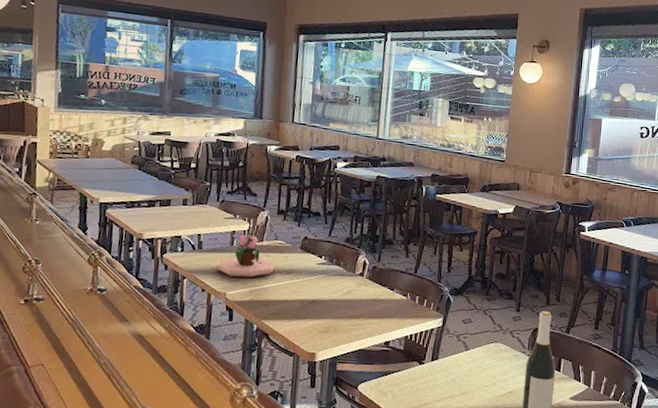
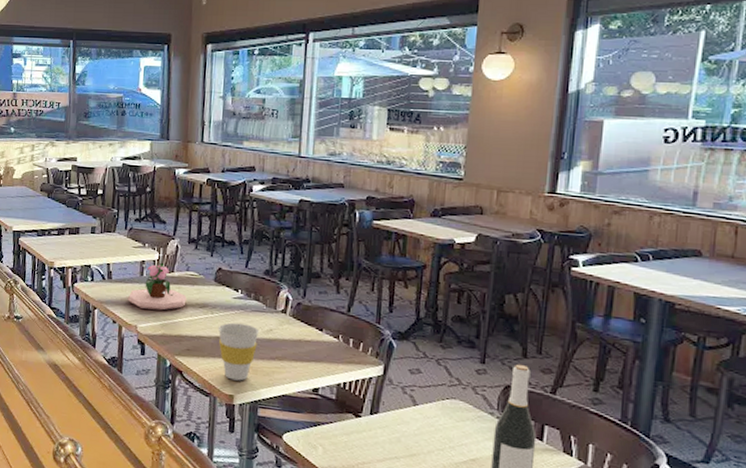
cup: none [302,286,340,340] -> present [218,322,260,381]

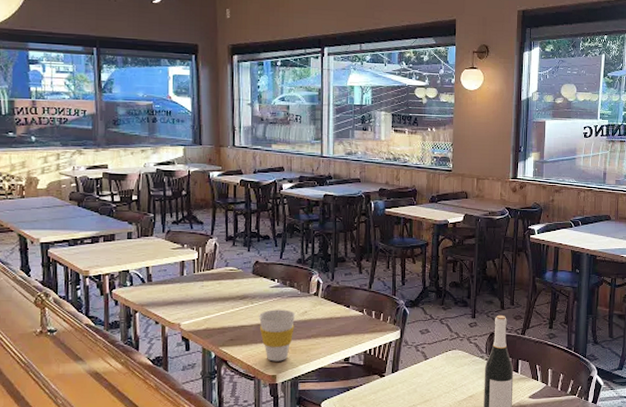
potted plant: present [127,253,187,311] -> none [169,252,227,306]

